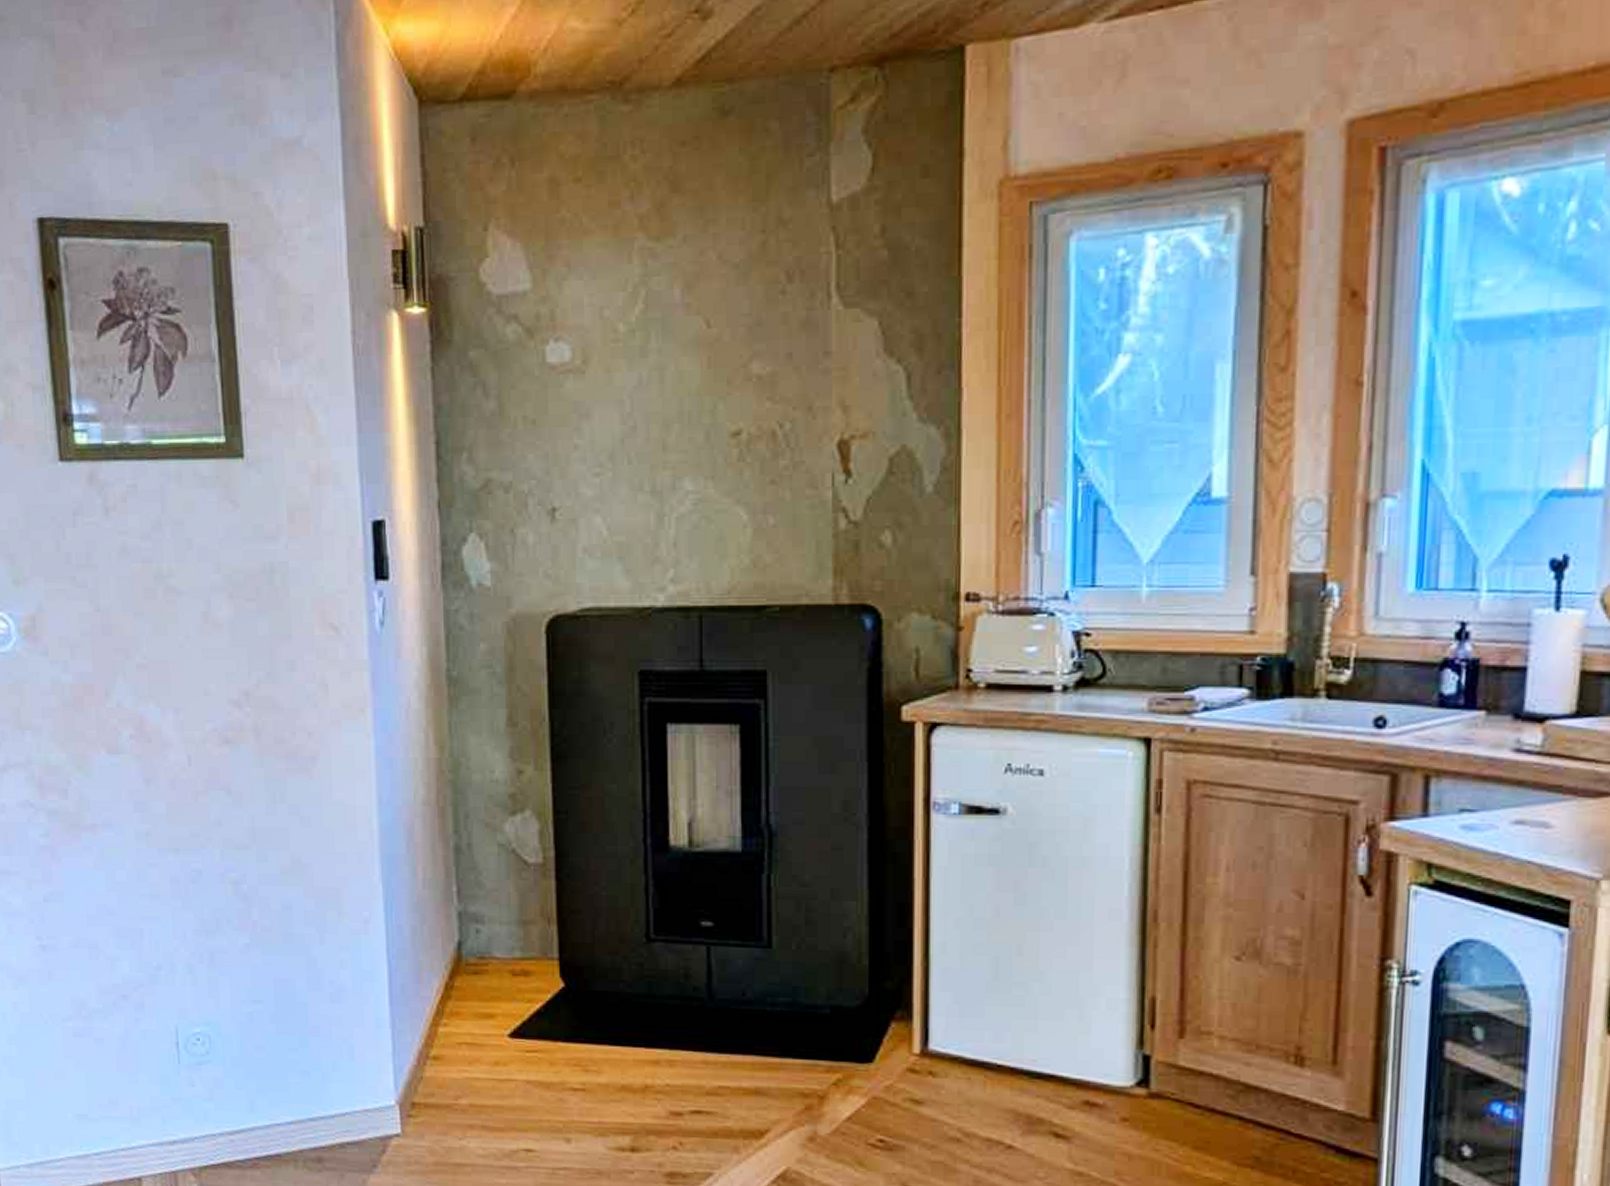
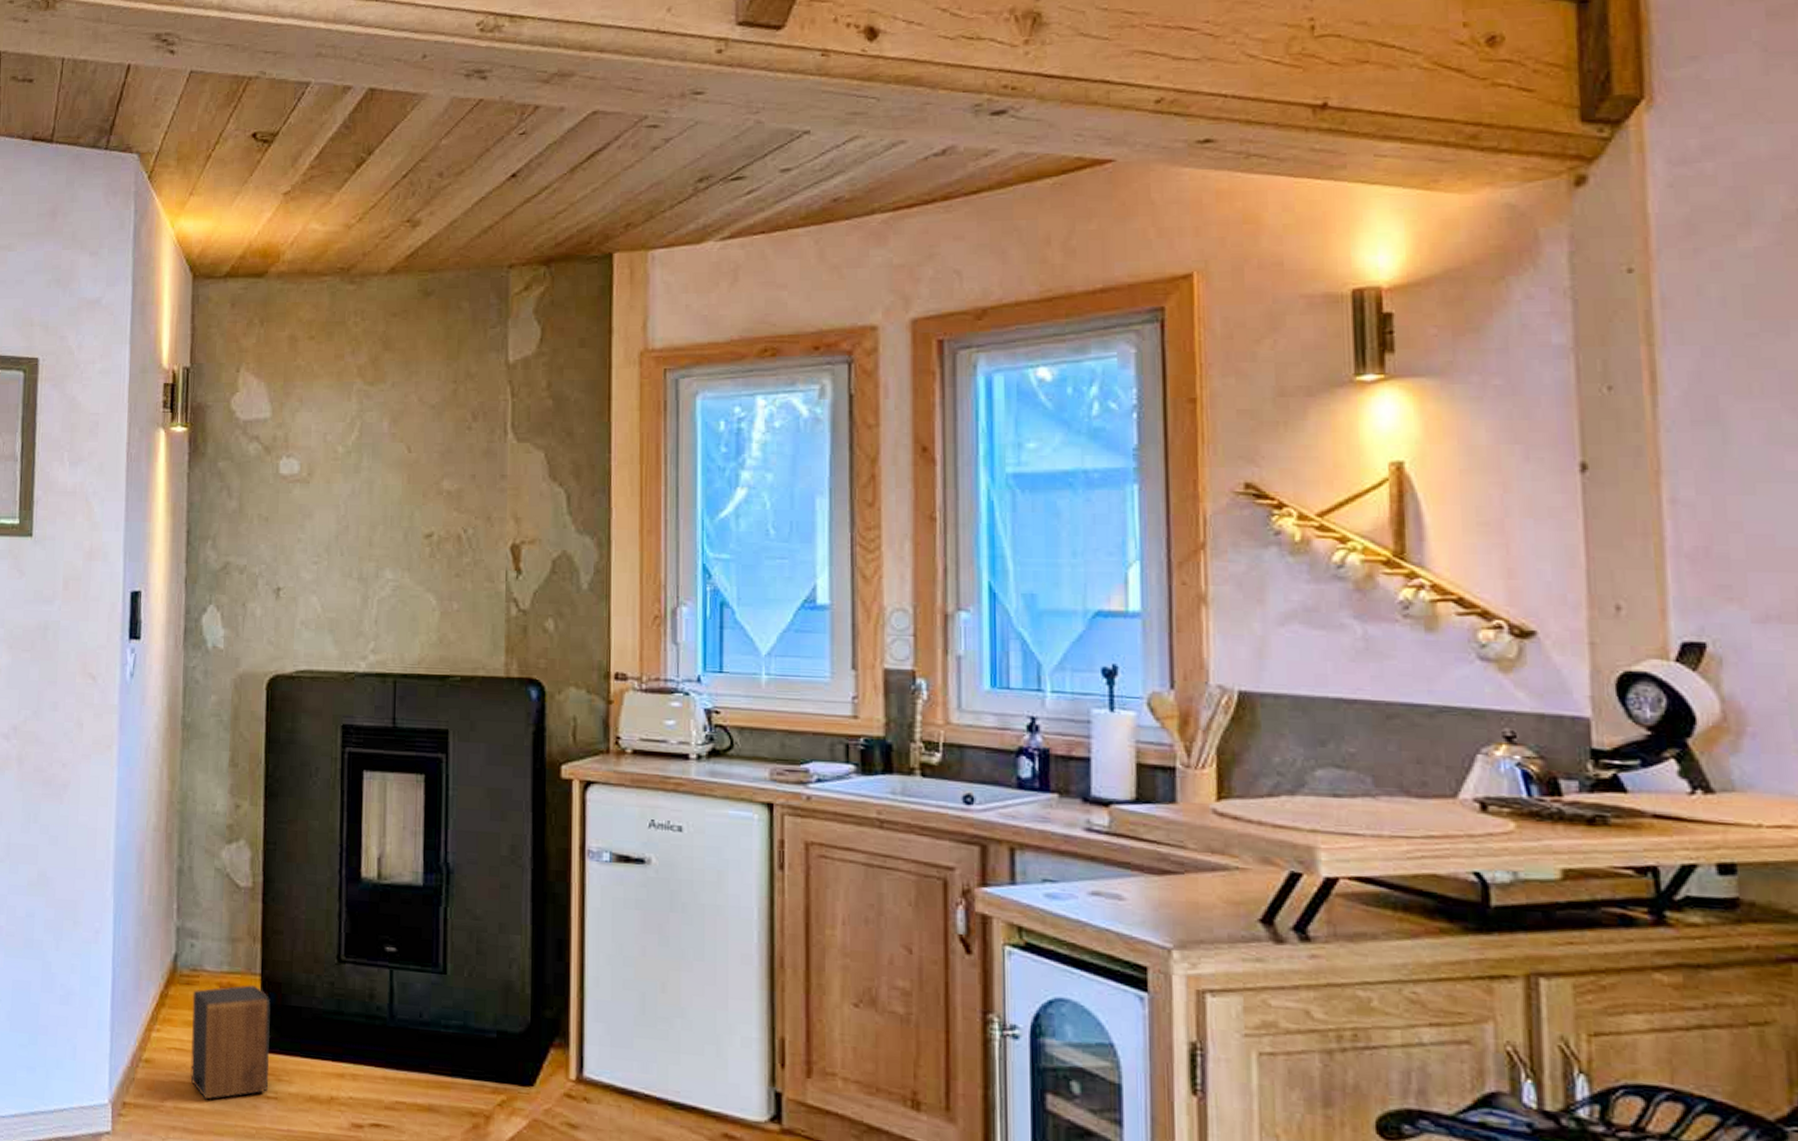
speaker: none [482,971,575,1095] -> present [190,985,271,1100]

